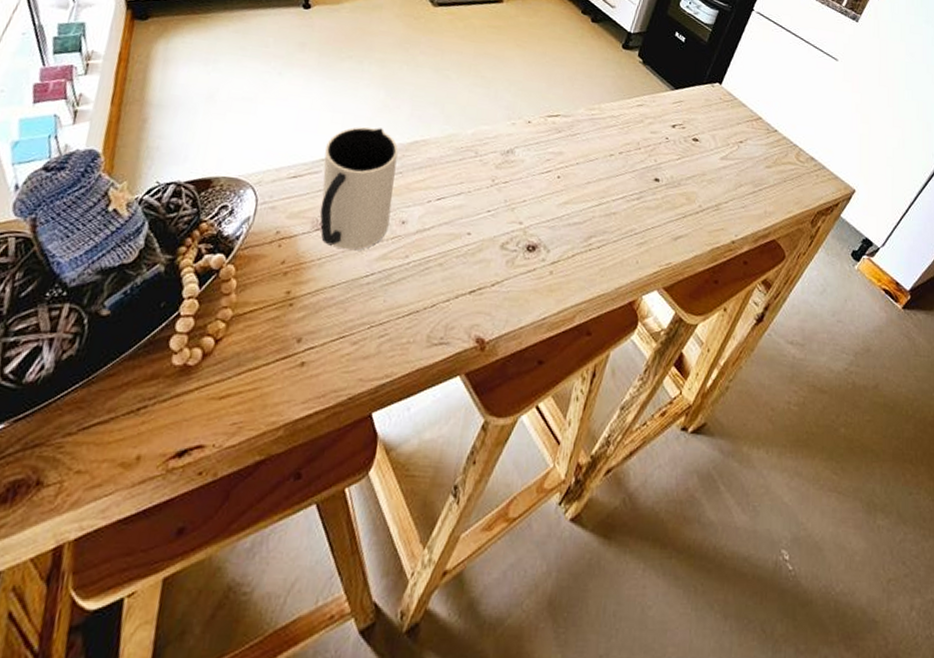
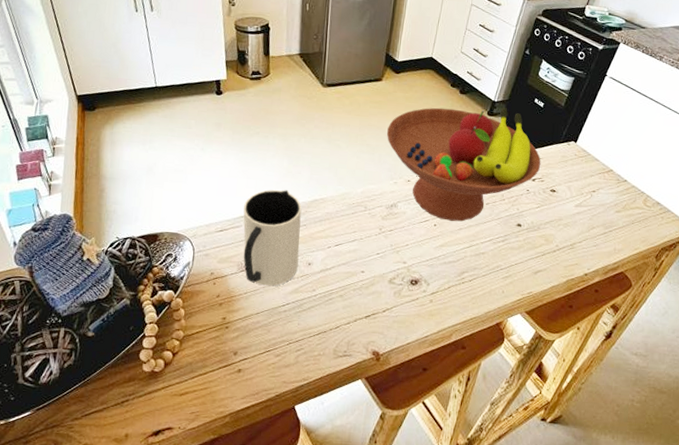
fruit bowl: none [505,36,682,174] -> present [386,106,541,222]

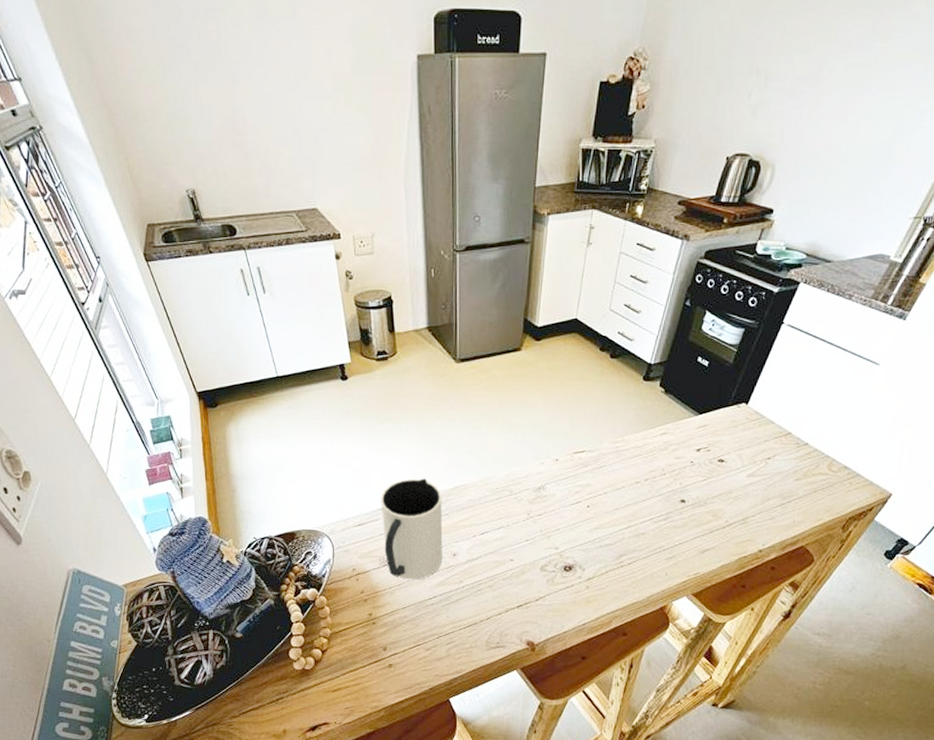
fruit bowl: present [386,106,541,222] -> none [529,369,707,501]

